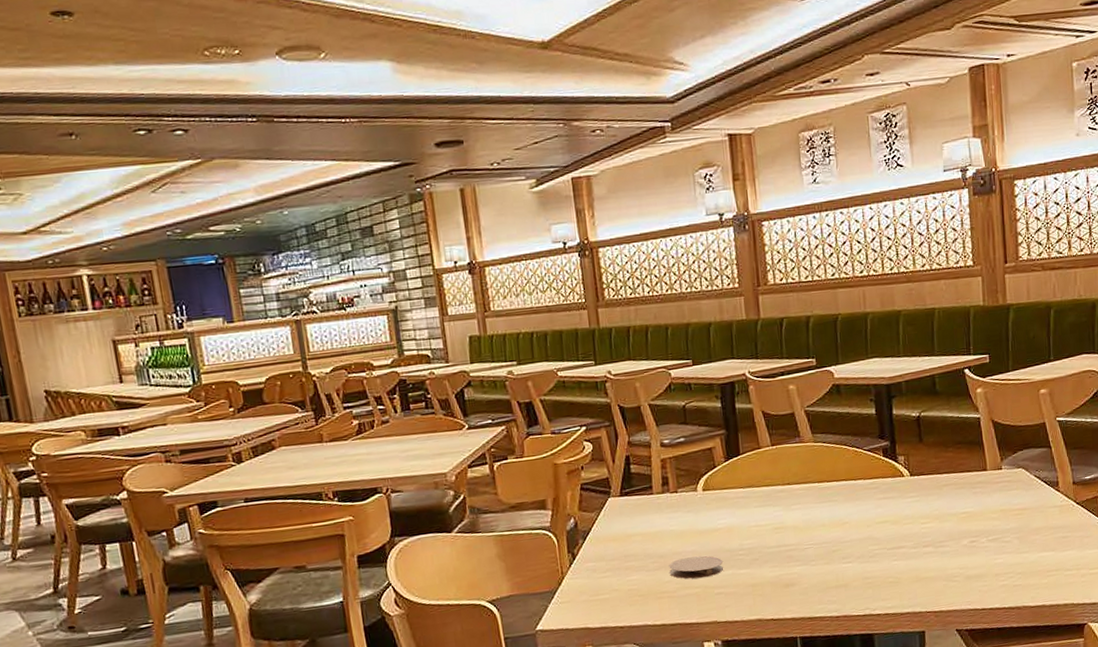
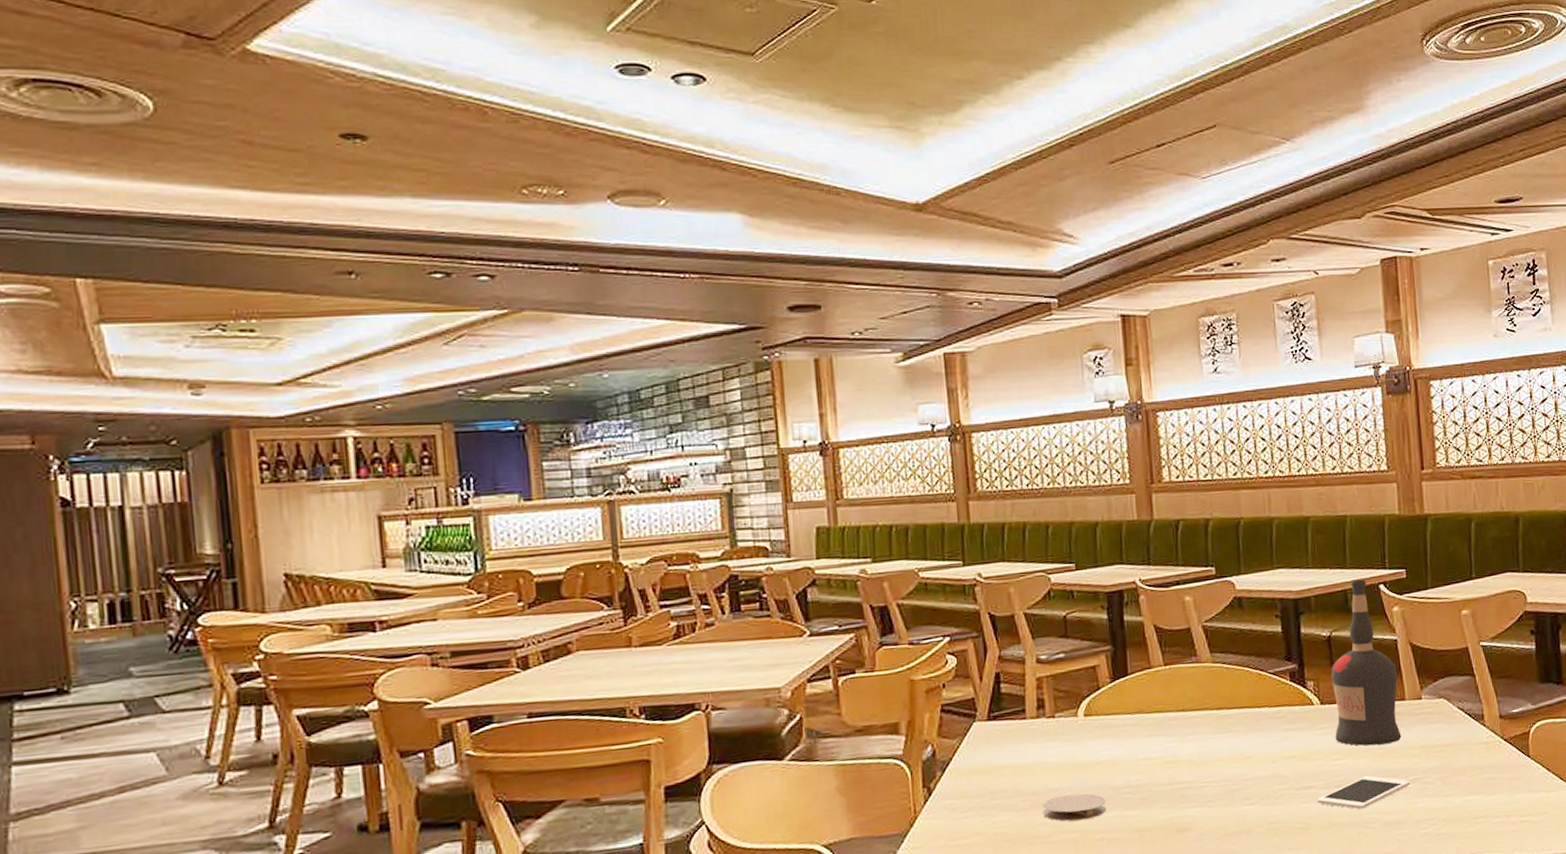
cell phone: none [907,536,991,566] -> present [1317,775,1411,810]
liquor bottle: none [919,364,983,511] -> present [1331,579,1402,746]

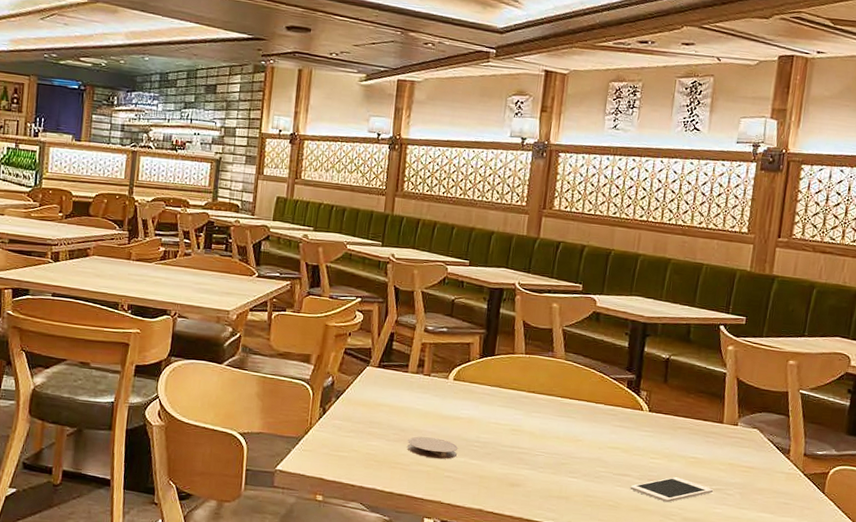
liquor bottle: present [1331,579,1402,746] -> none [655,317,721,456]

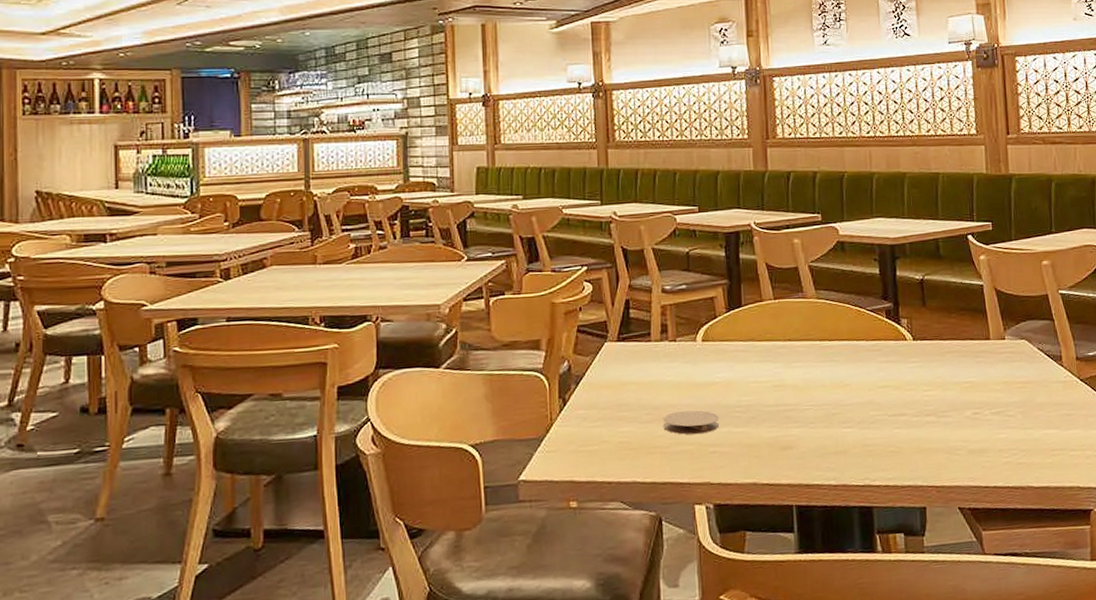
cell phone: present [630,477,714,503] -> none [908,407,994,437]

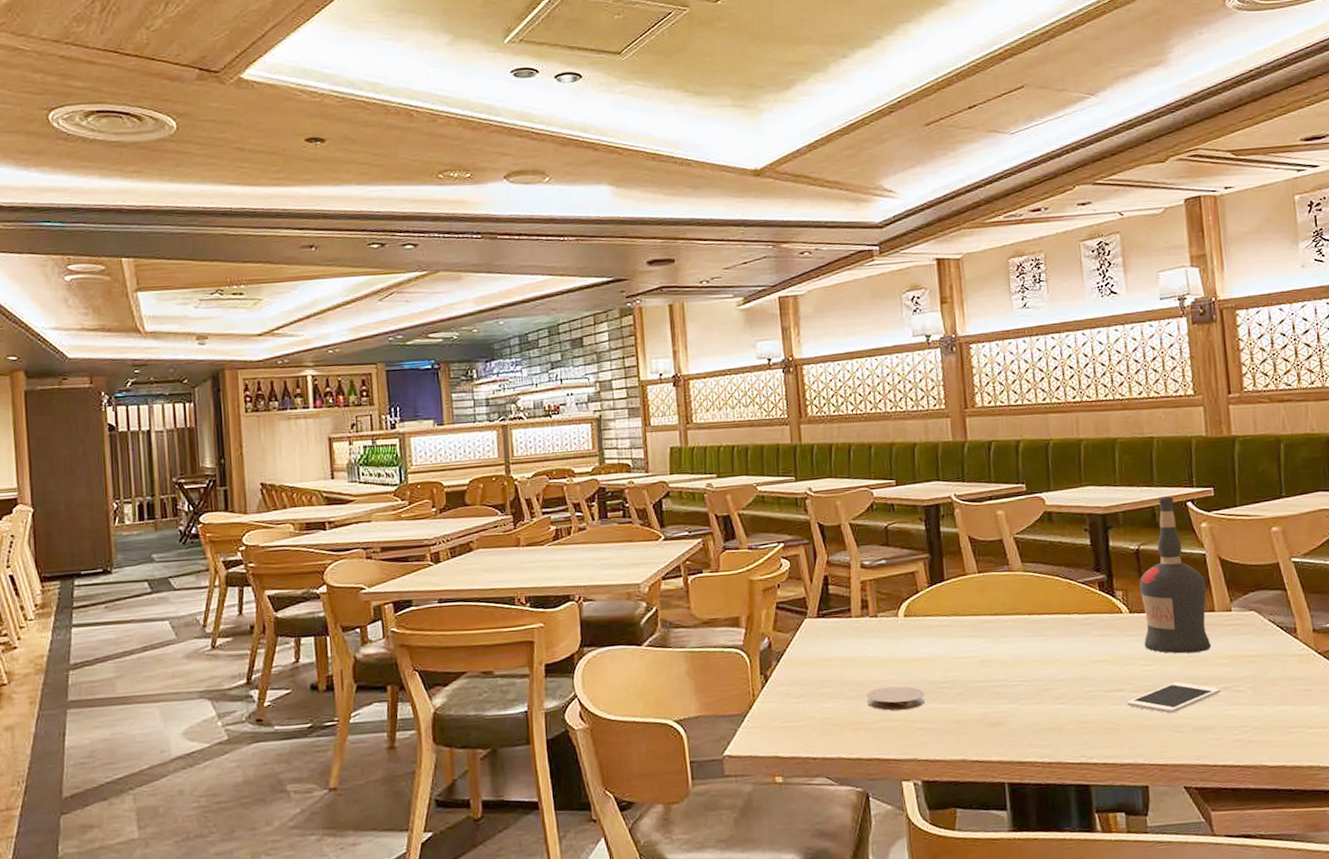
cell phone: none [908,407,994,437] -> present [1127,682,1222,714]
liquor bottle: none [923,229,986,380] -> present [1139,496,1212,654]

